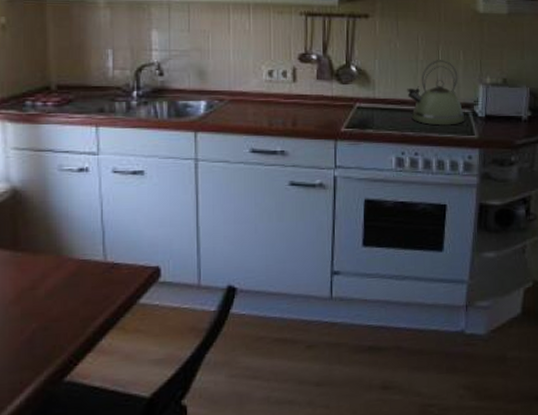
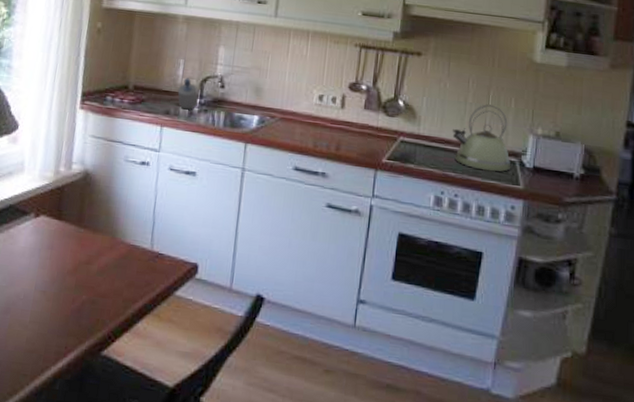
soap dispenser: none [110,69,136,105] -> present [177,77,199,110]

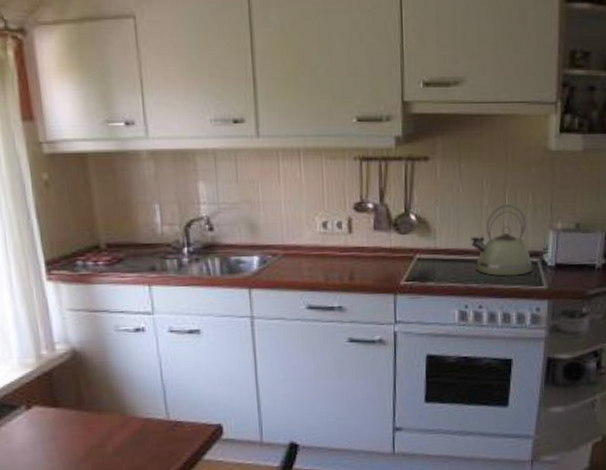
soap dispenser: present [177,77,199,110] -> none [159,225,187,262]

